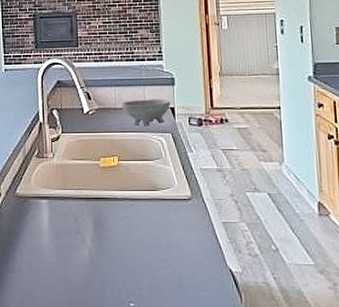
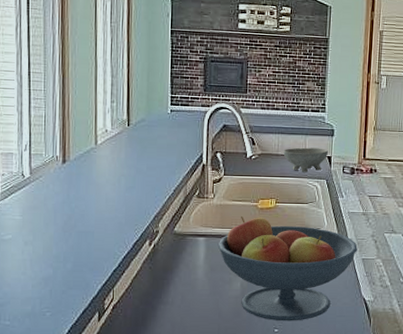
fruit bowl: none [61,176,216,295] -> present [217,217,358,321]

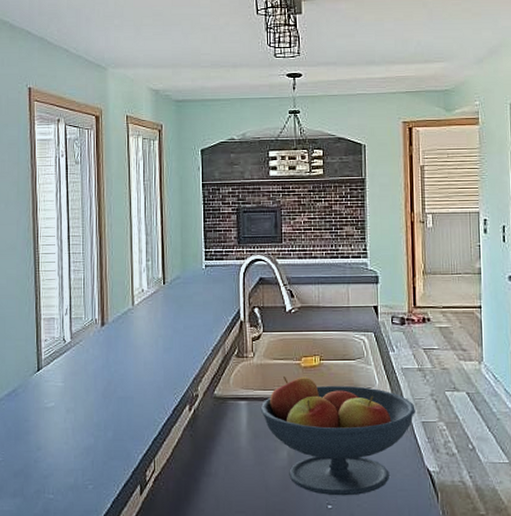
bowl: present [283,147,329,173] -> none [325,297,375,325]

